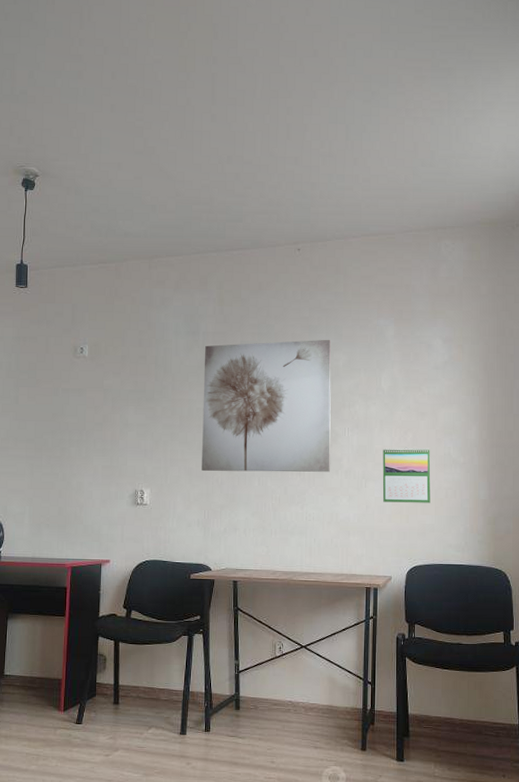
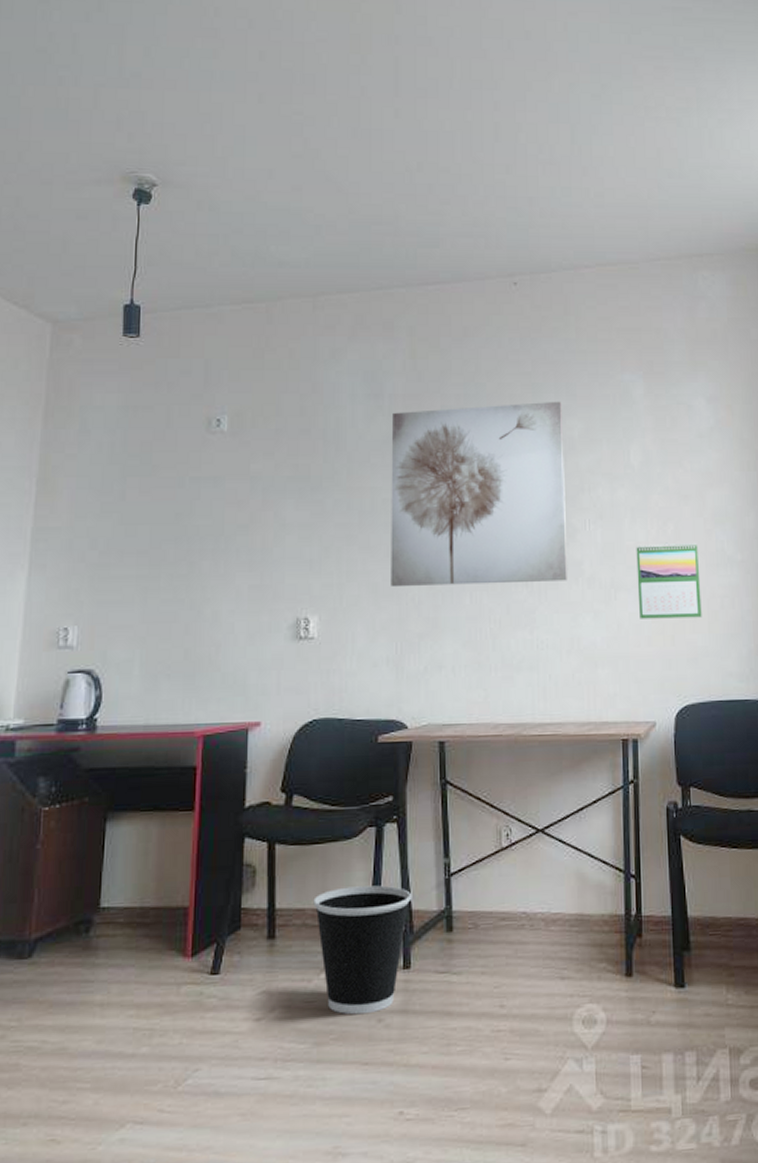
wastebasket: none [144,674,211,759] -> present [313,885,411,1015]

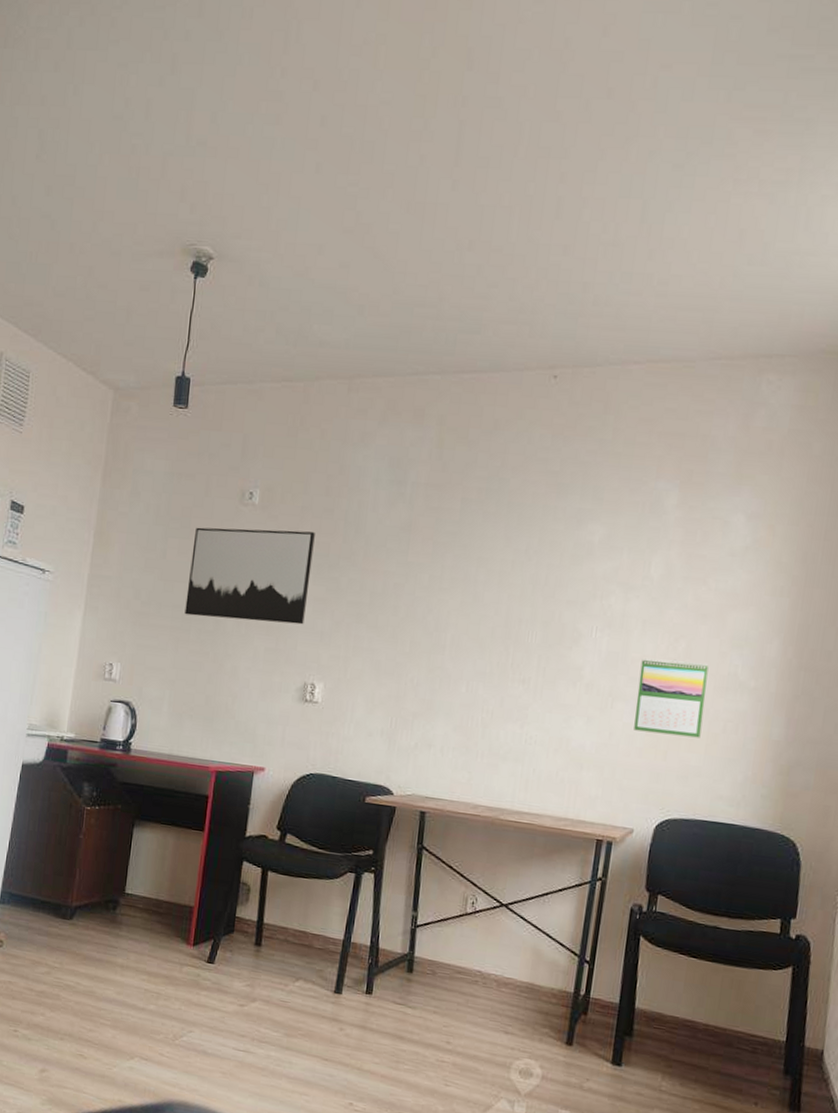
wall art: none [152,455,293,560] -> present [184,527,315,625]
wastebasket: present [313,885,411,1015] -> none [295,917,380,1022]
wall art: present [391,401,568,588] -> none [393,500,587,683]

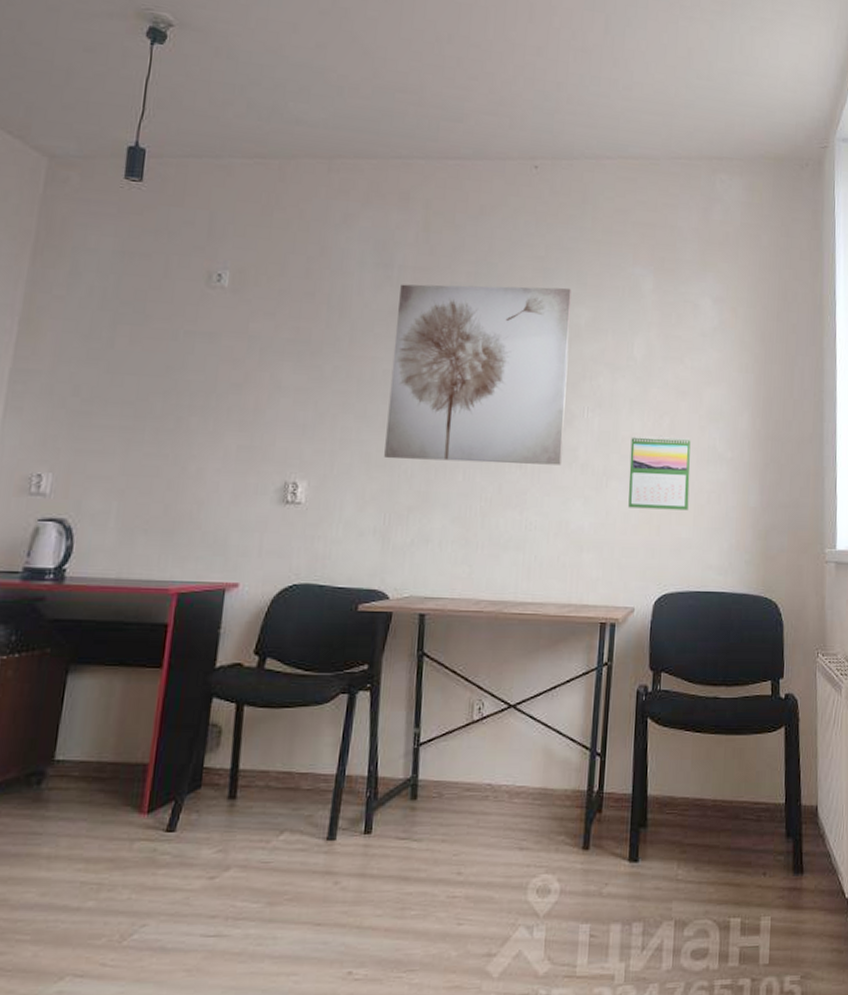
wall art: present [184,527,315,625] -> none [137,312,295,418]
wall art: none [393,500,587,683] -> present [384,284,572,465]

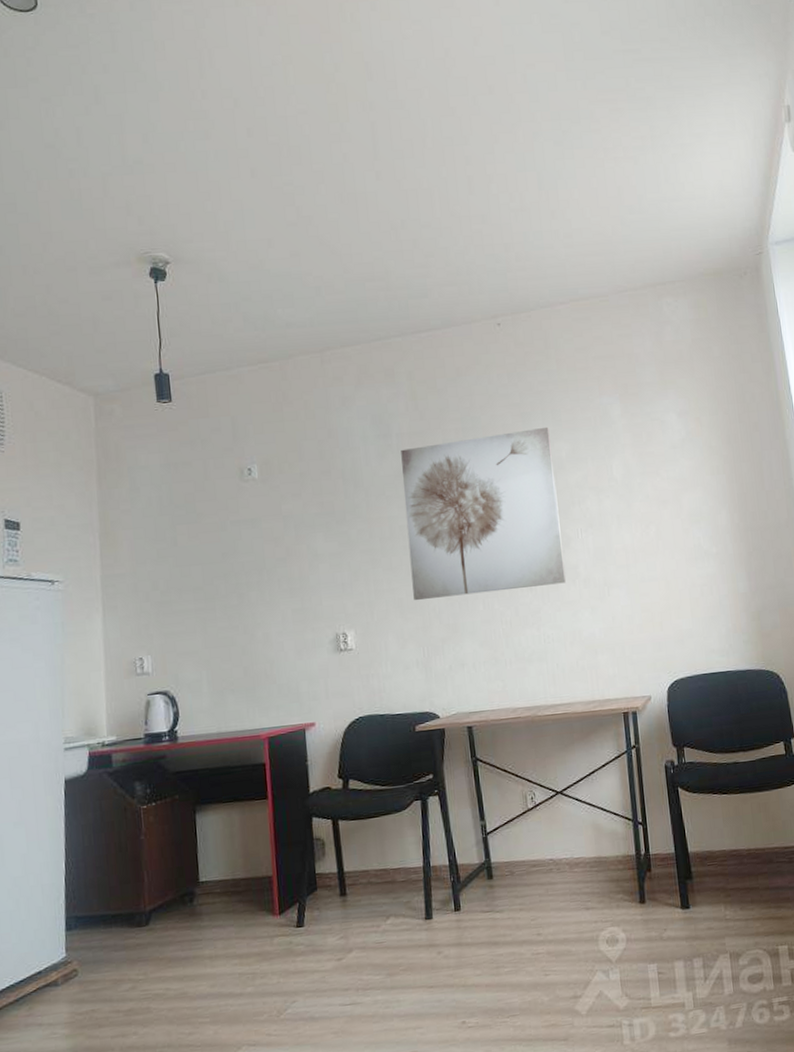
calendar: present [628,435,691,511] -> none [623,541,685,611]

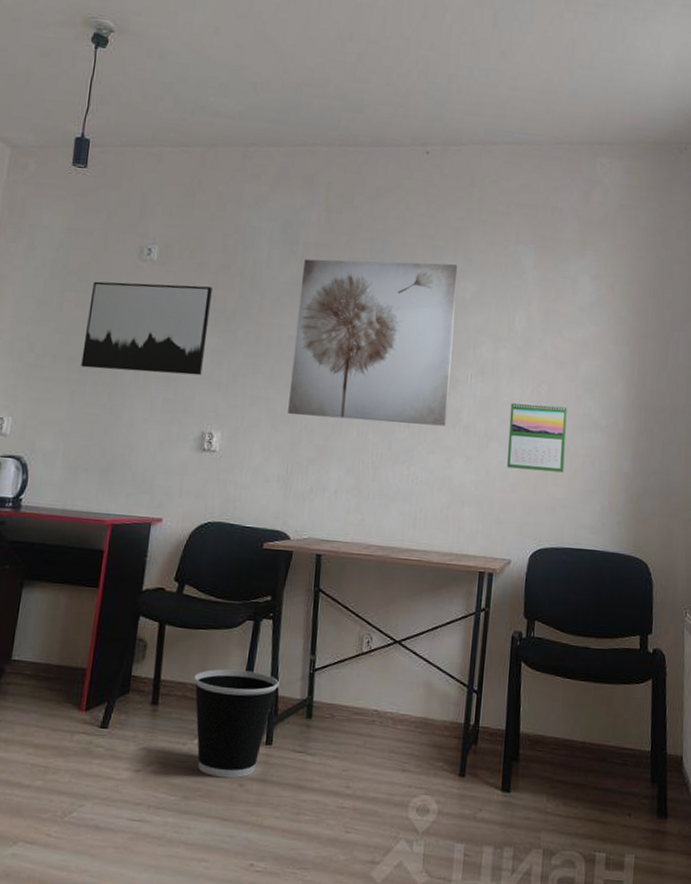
wall art: none [202,494,324,595] -> present [81,281,212,376]
wastebasket: none [375,846,456,950] -> present [193,669,279,779]
calendar: none [623,541,685,611] -> present [507,401,567,473]

